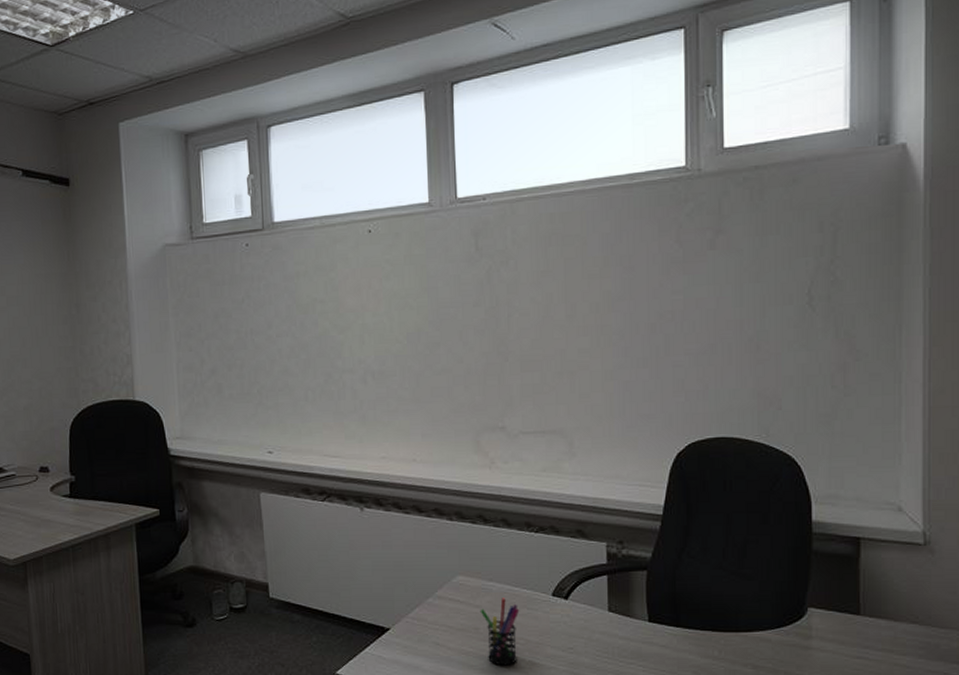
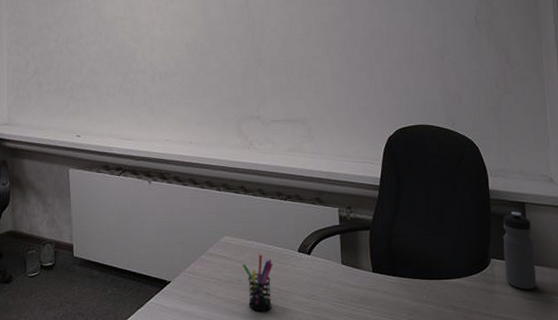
water bottle: none [826,549,869,647] -> present [502,212,536,290]

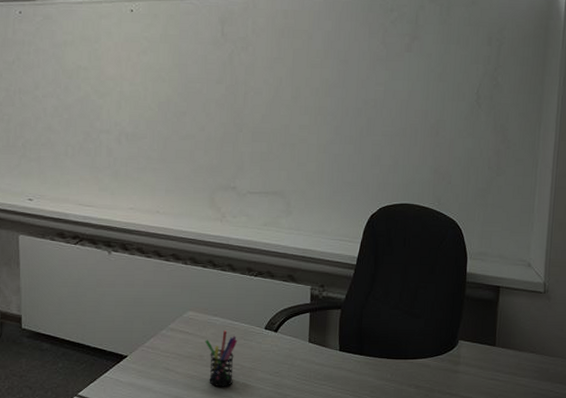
water bottle: present [502,212,536,290] -> none [470,295,503,371]

